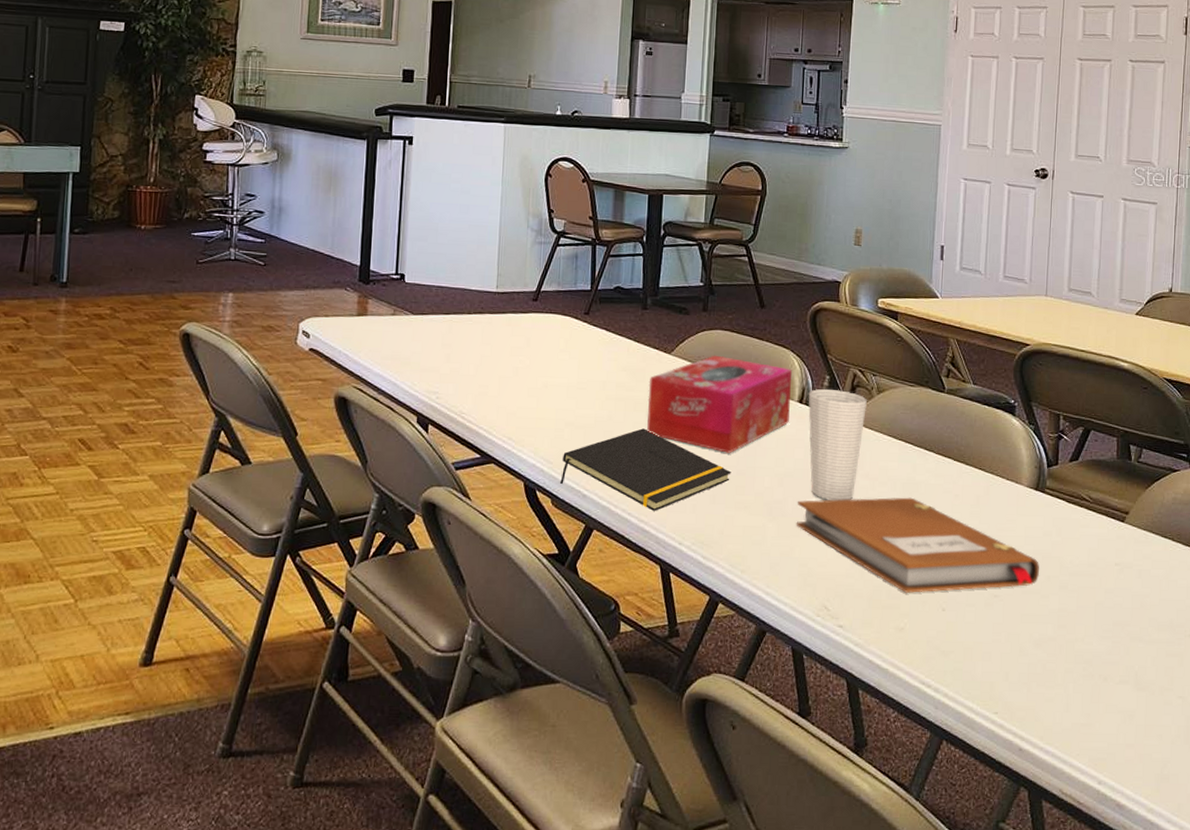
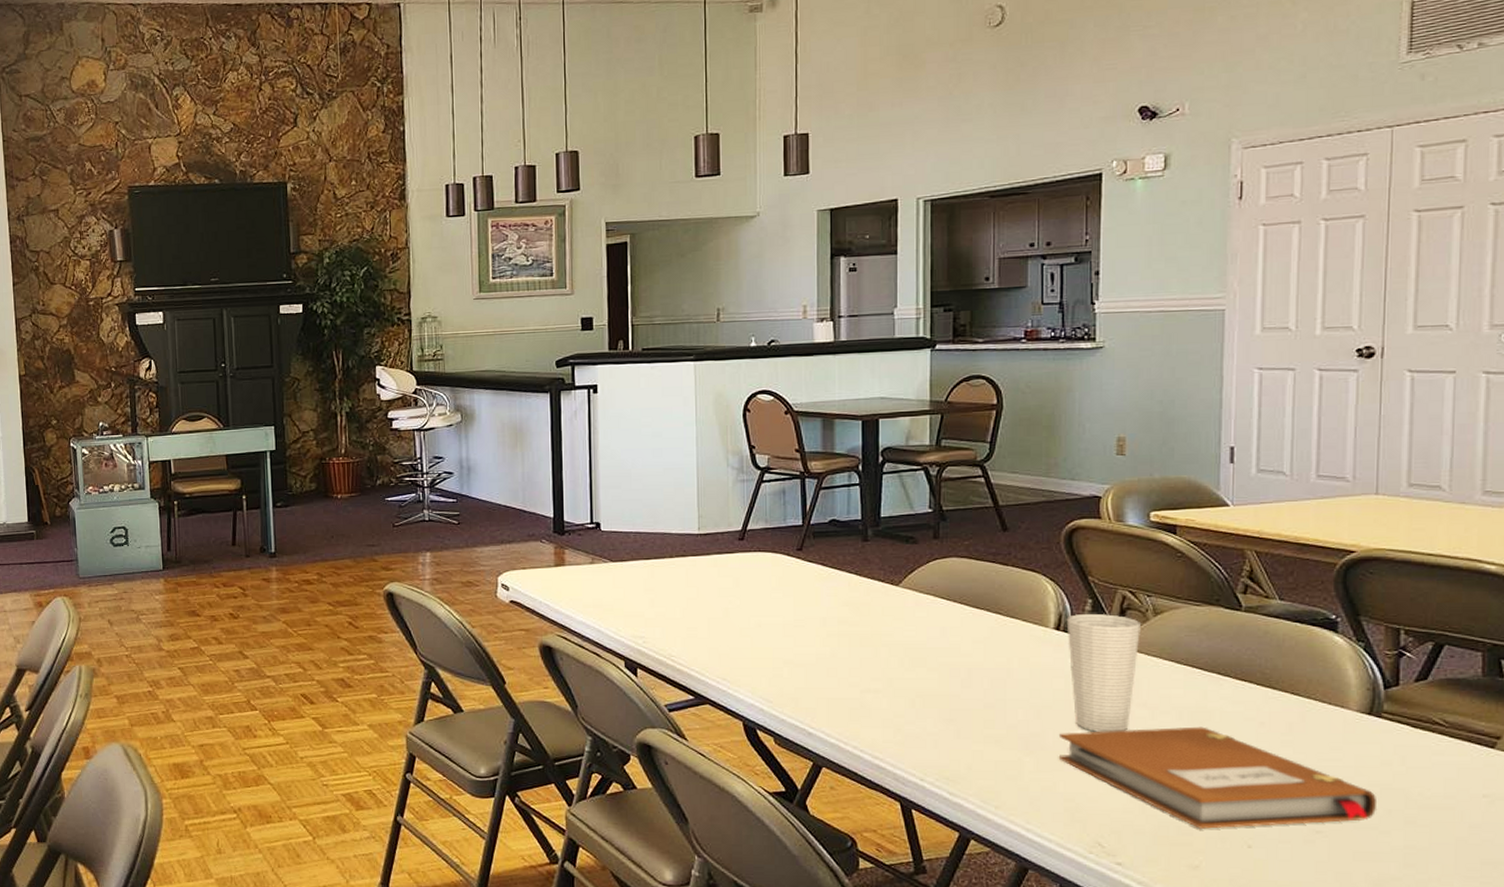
notepad: present [560,428,732,511] -> none [782,664,978,747]
tissue box: present [647,355,792,453] -> none [875,584,1045,686]

